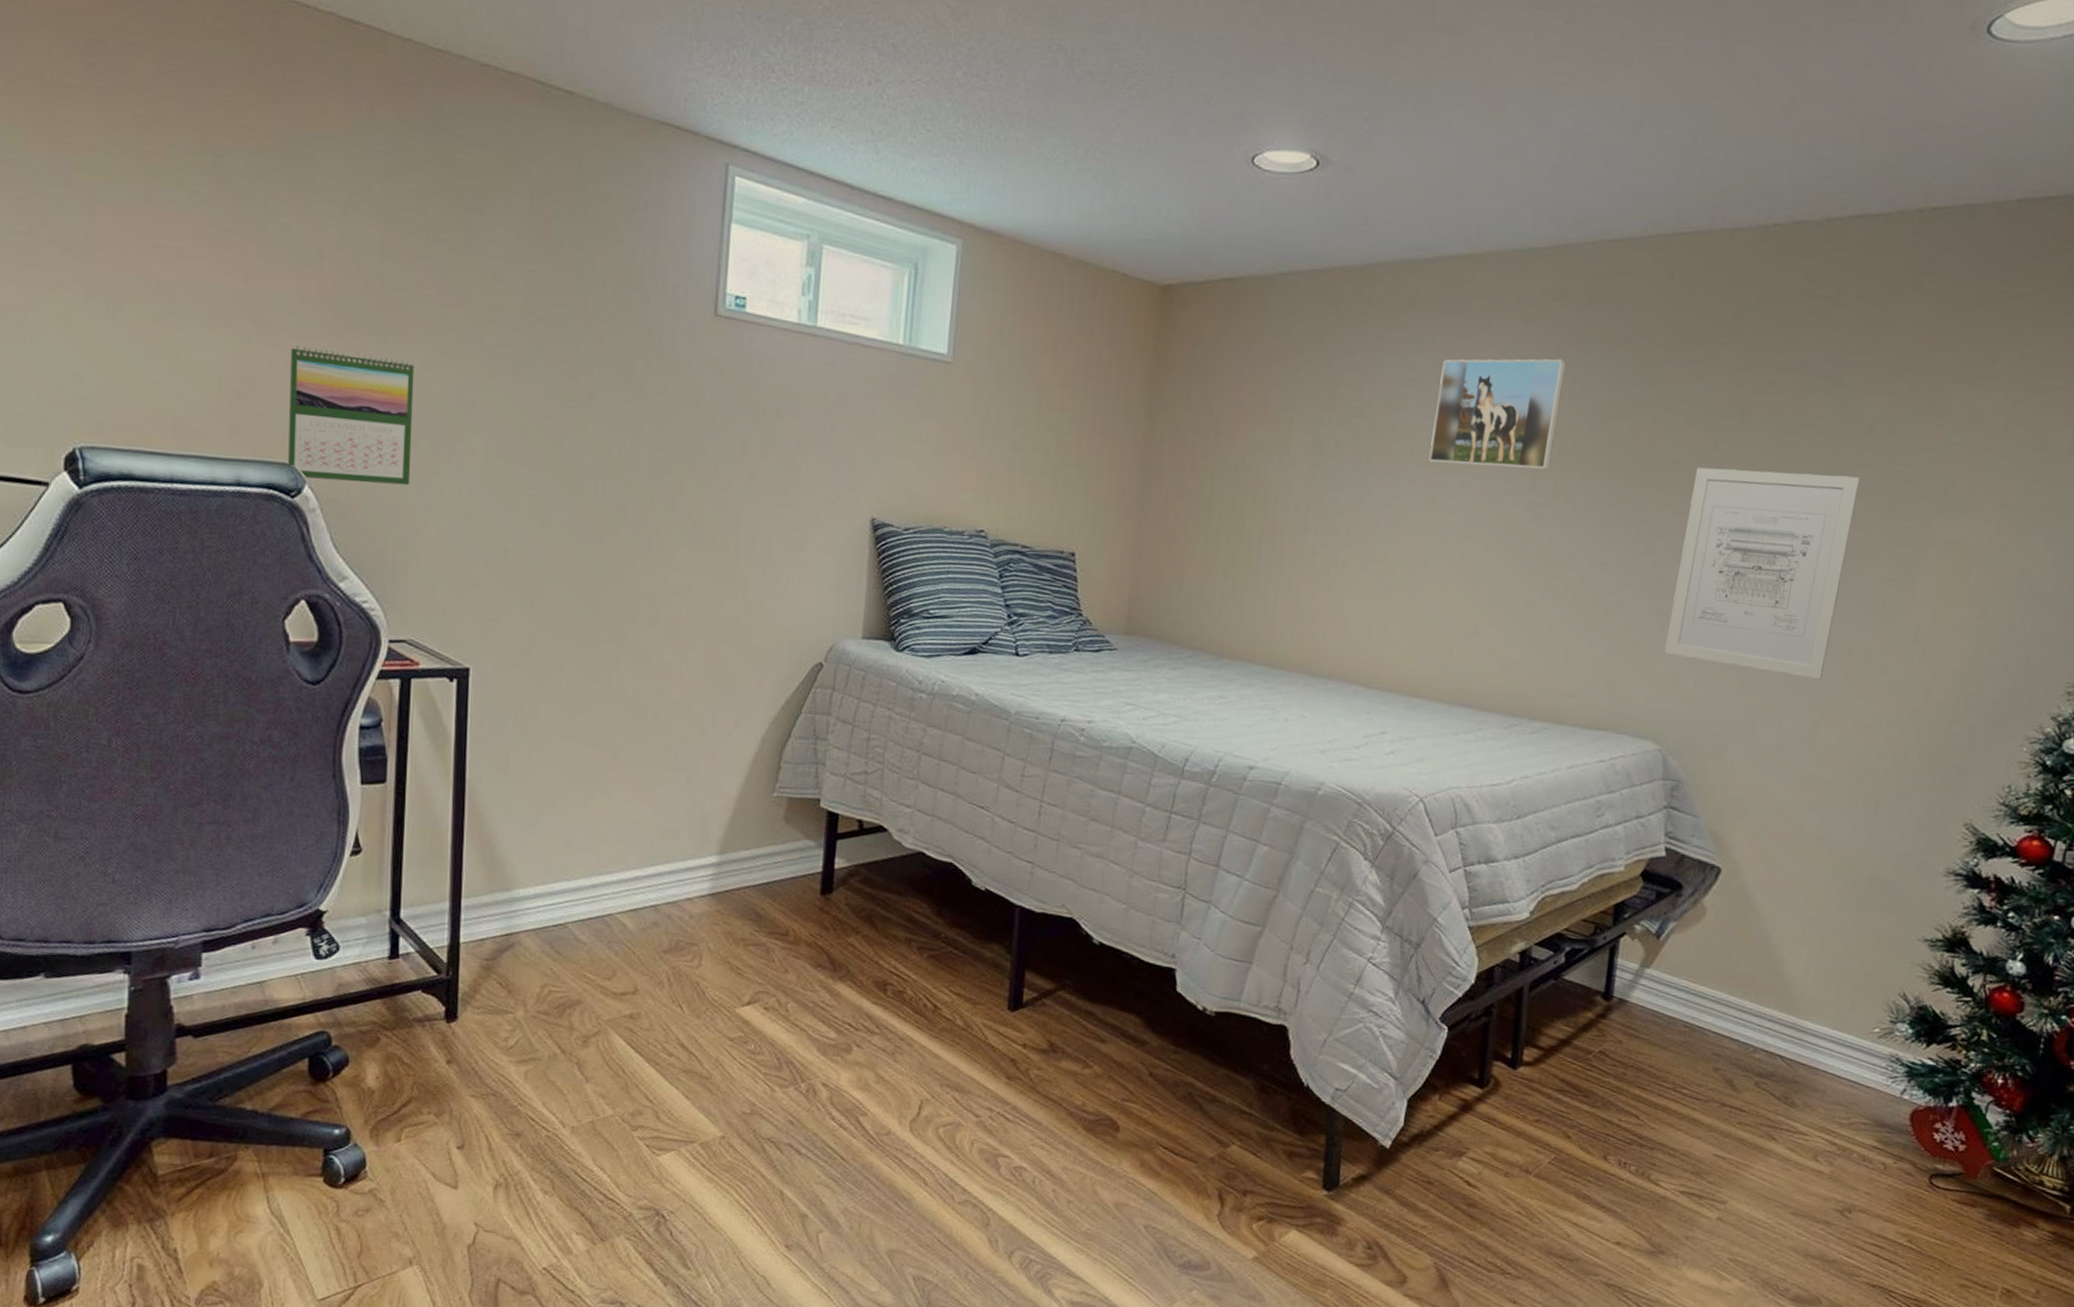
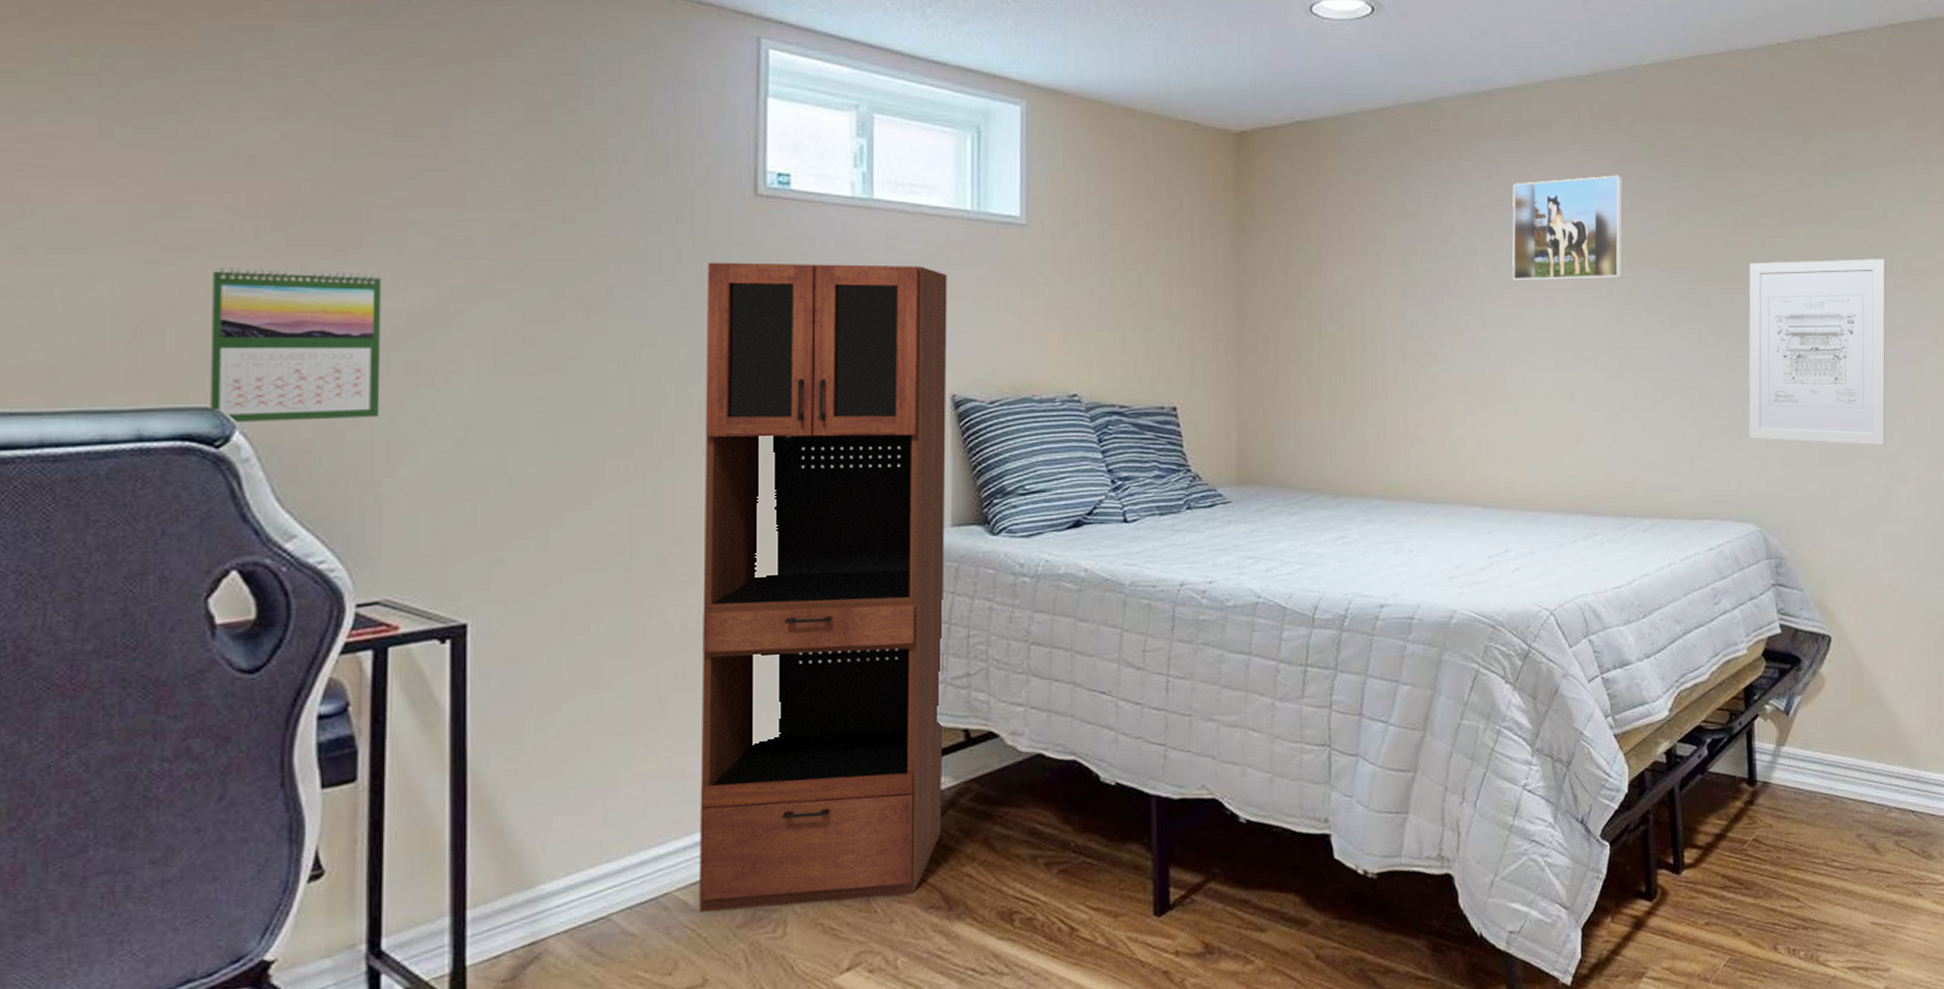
cabinet: none [635,374,877,952] -> present [699,262,947,914]

